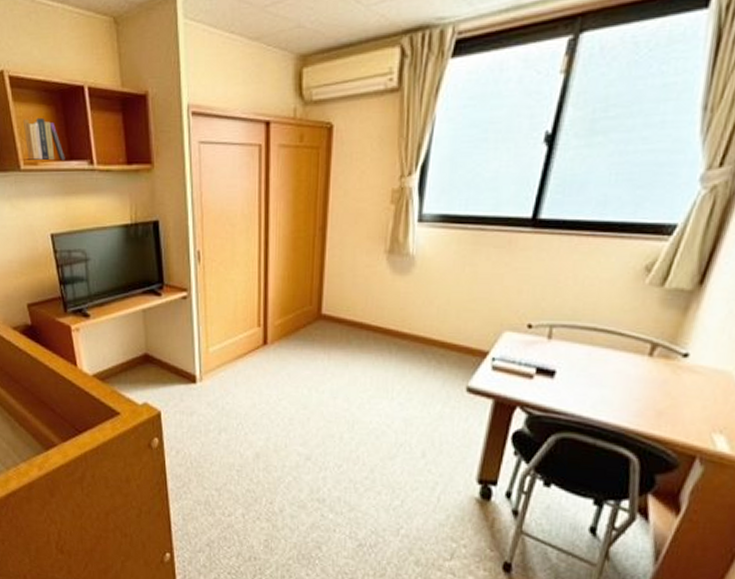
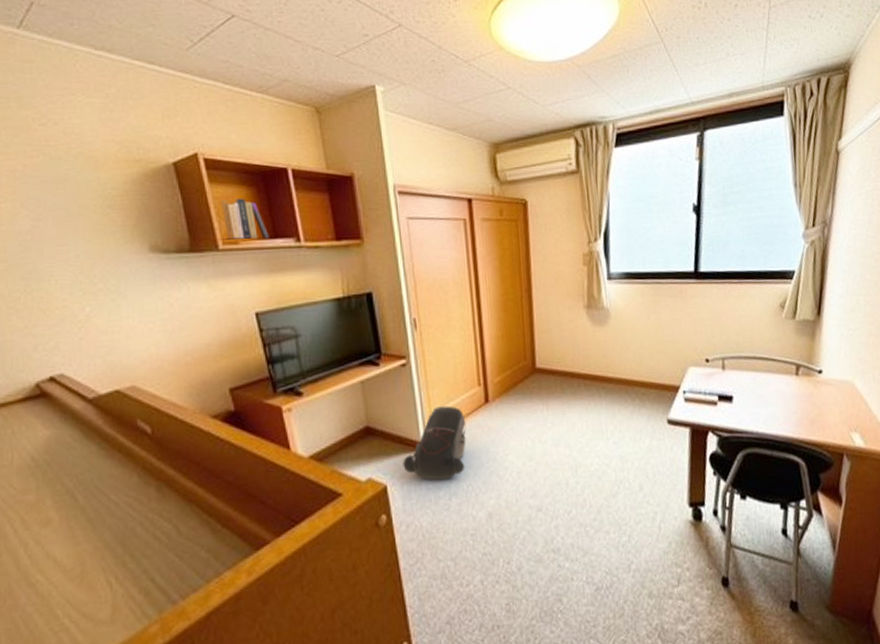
backpack: none [177,343,242,415] -> present [403,406,467,480]

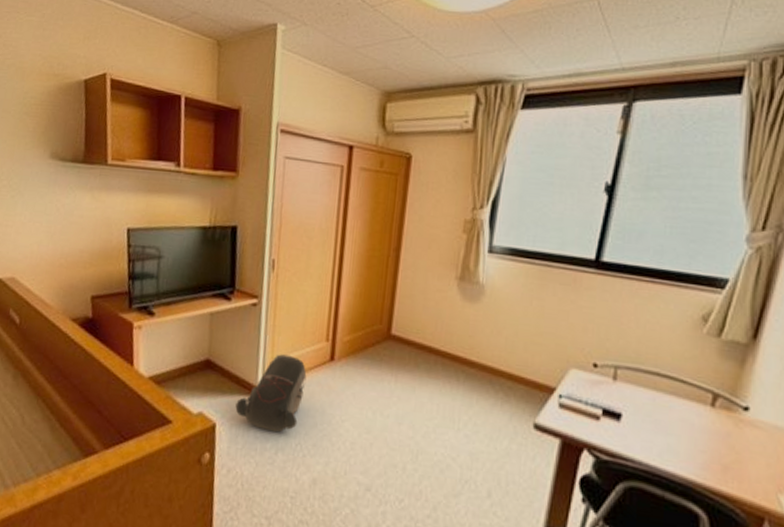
books: present [220,198,270,240] -> none [116,117,154,160]

